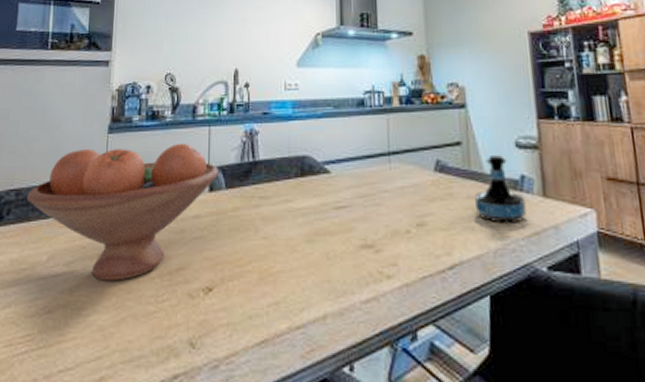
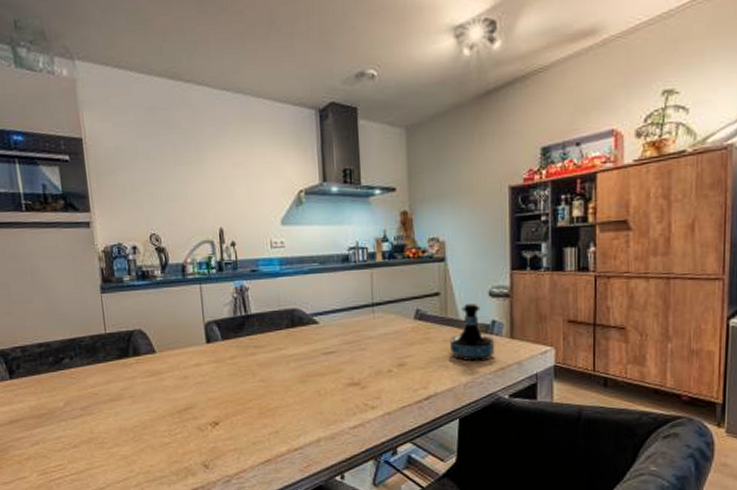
fruit bowl: present [26,143,220,281] -> none [32,300,215,421]

